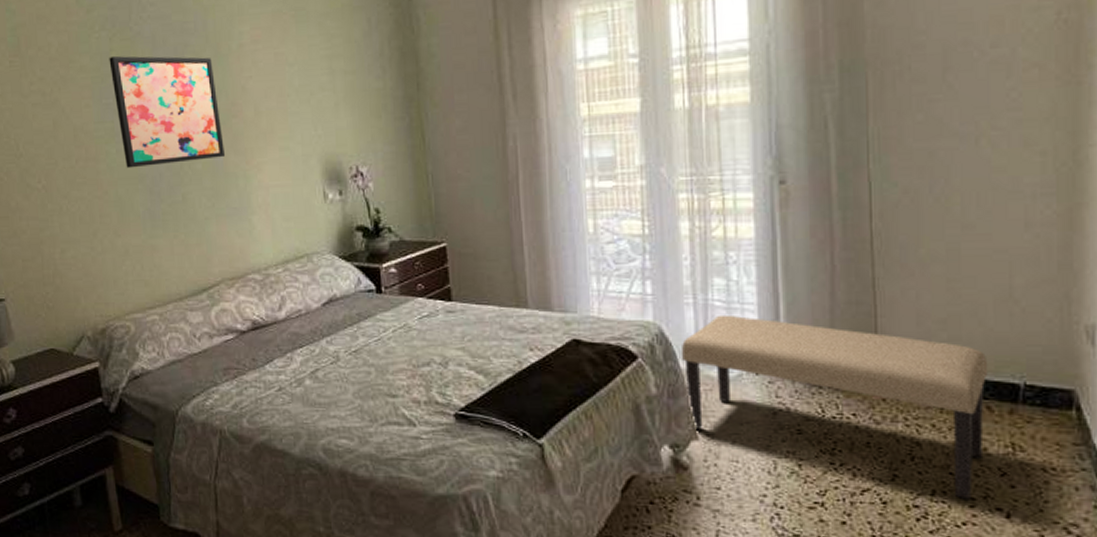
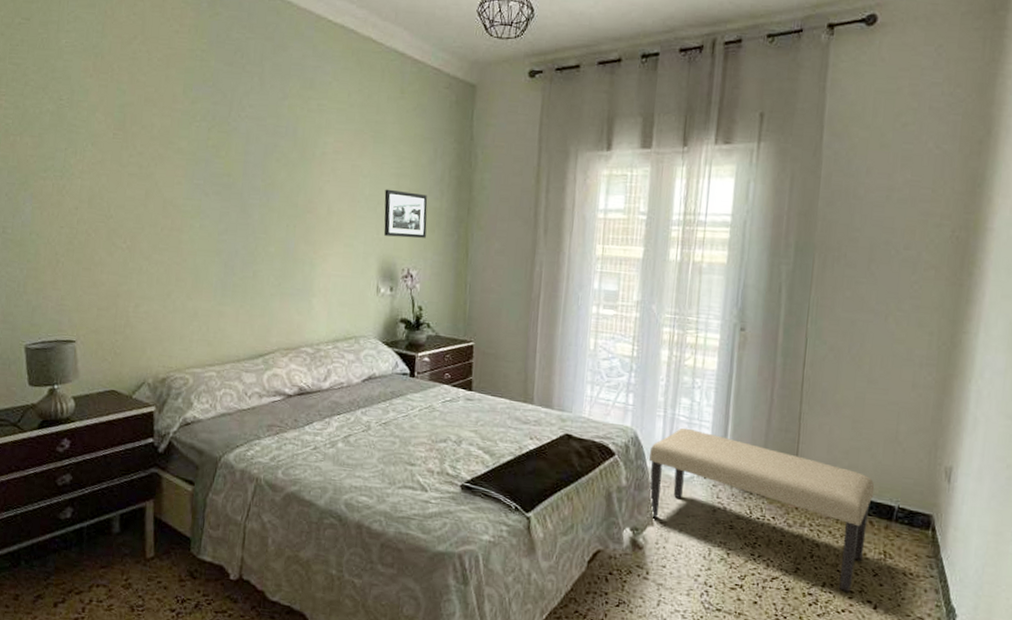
wall art: present [109,55,226,169] -> none [205,144,297,245]
picture frame: none [317,74,372,131] -> present [384,189,428,238]

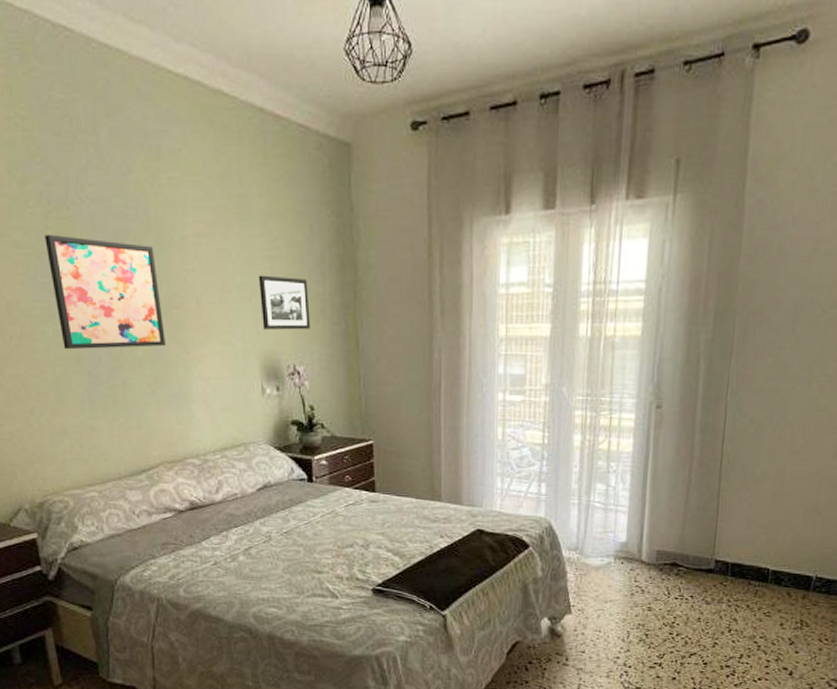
wall art: none [205,144,297,245] -> present [44,234,167,350]
bench: present [649,427,875,593] -> none [565,514,793,662]

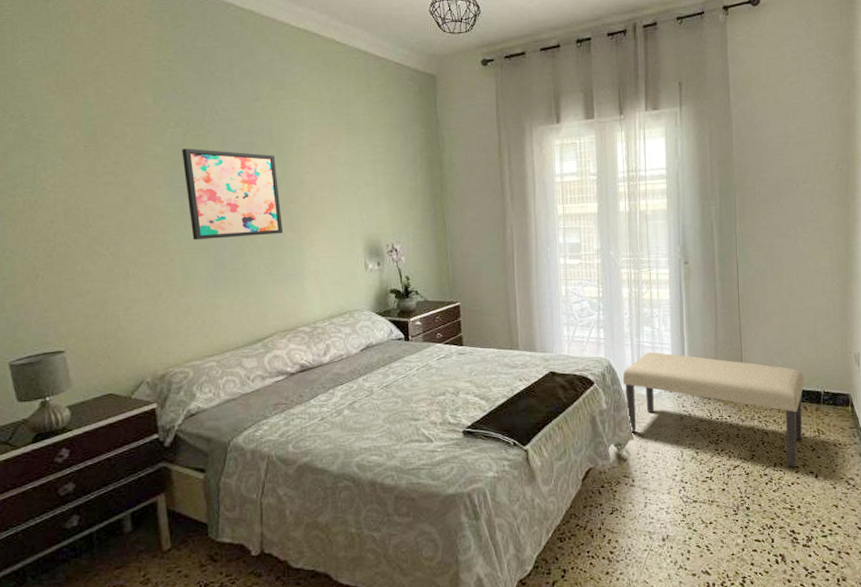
picture frame: present [258,275,310,330] -> none [363,174,405,217]
bench: none [565,514,793,662] -> present [623,352,804,468]

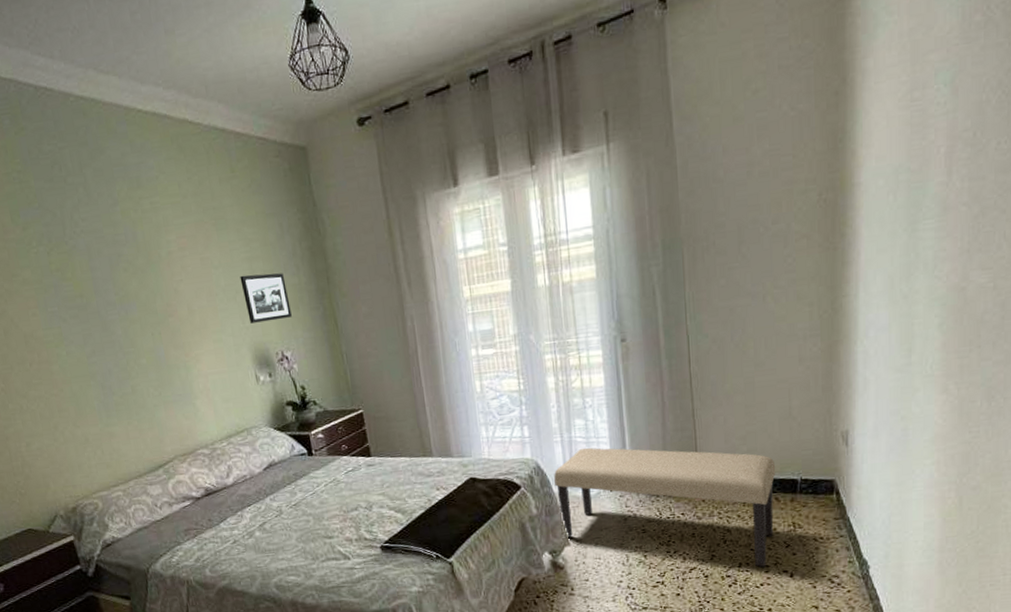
wall art: present [182,148,284,240] -> none [49,265,167,368]
picture frame: none [363,174,405,217] -> present [240,273,292,323]

